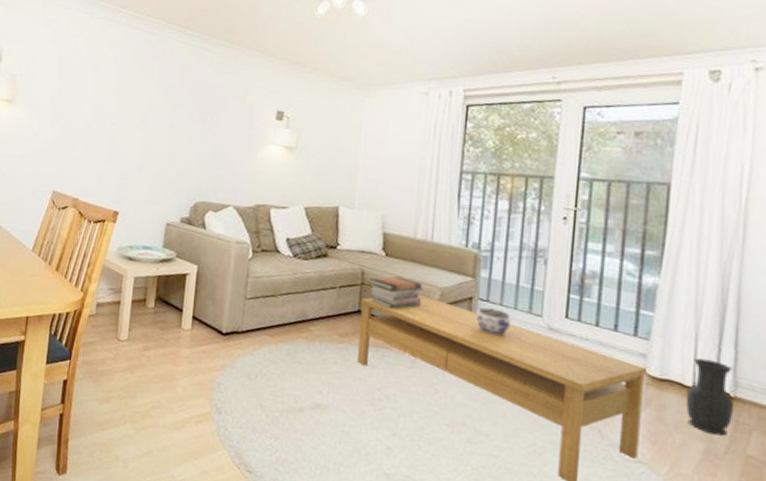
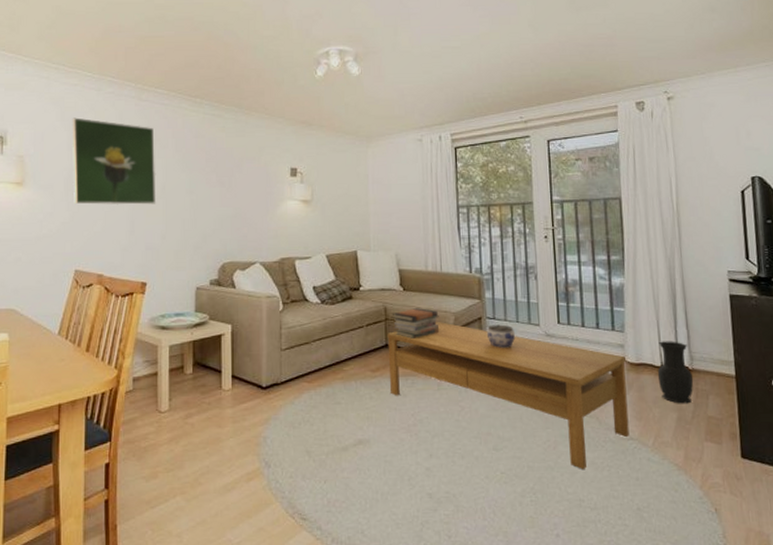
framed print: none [57,40,141,135] -> present [72,117,156,205]

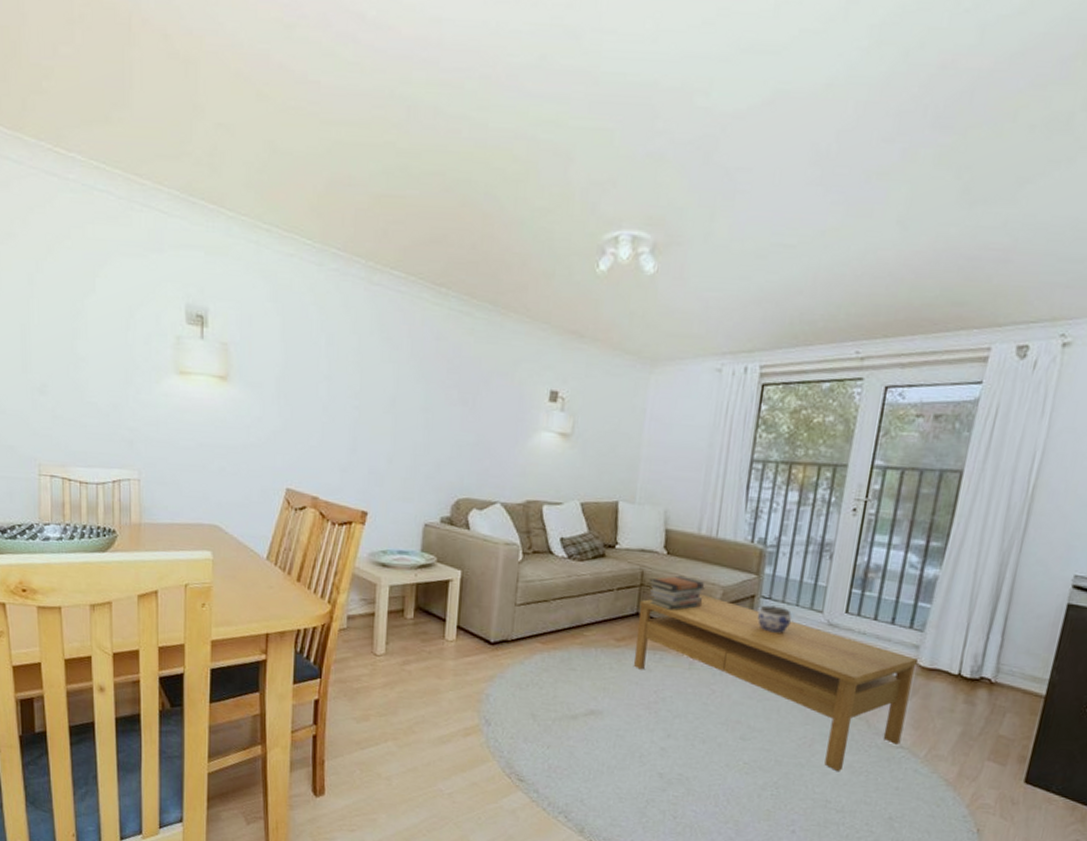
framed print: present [72,117,156,205] -> none [285,299,386,420]
vase: present [657,341,694,404] -> none [949,647,997,719]

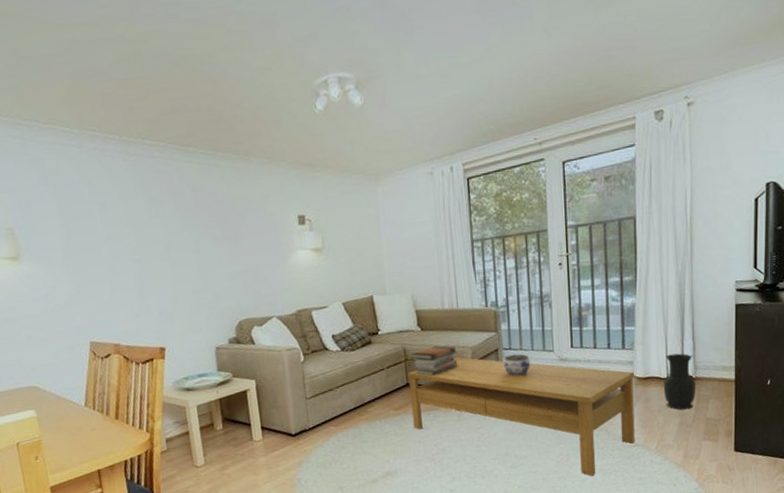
vase: none [949,647,997,719] -> present [663,353,696,410]

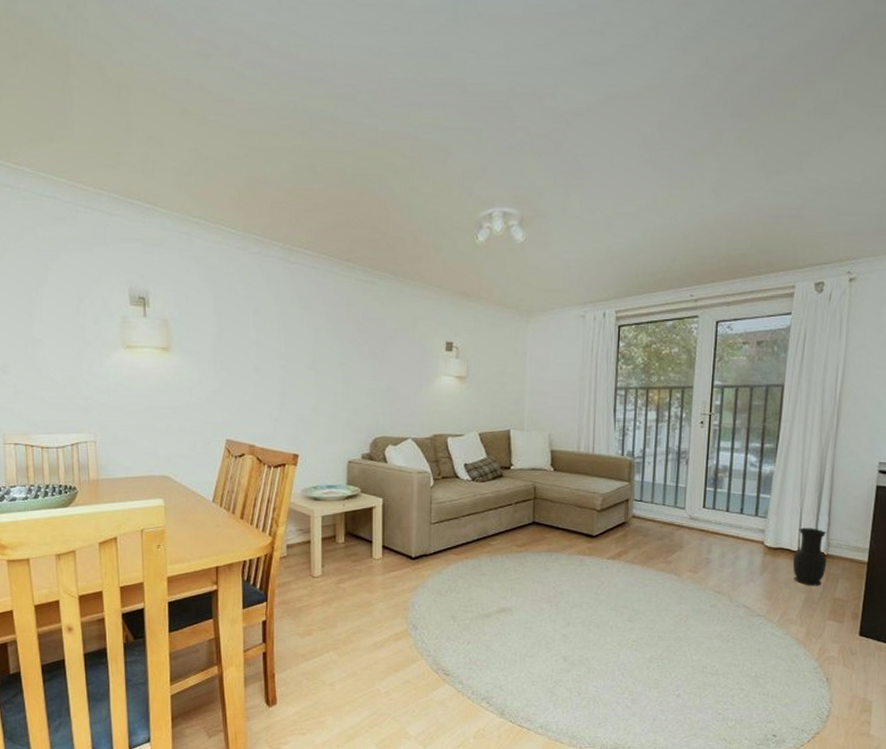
coffee table: present [408,356,635,476] -> none [534,501,764,640]
book stack: present [411,345,458,376] -> none [540,488,587,517]
jar: present [503,353,531,376] -> none [632,507,661,529]

